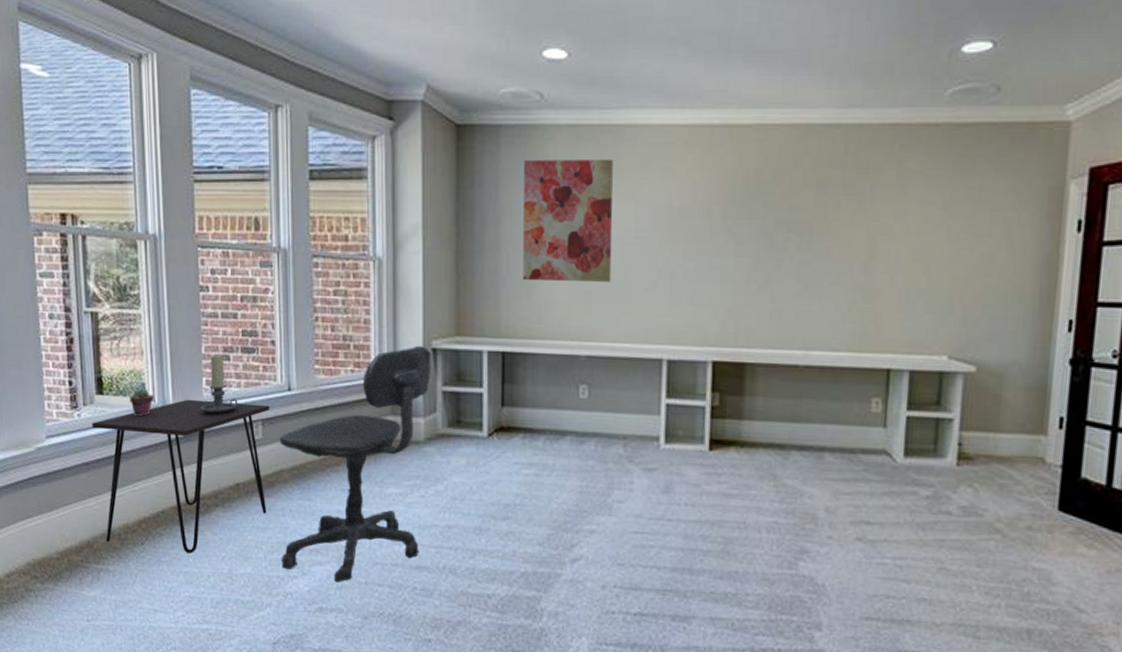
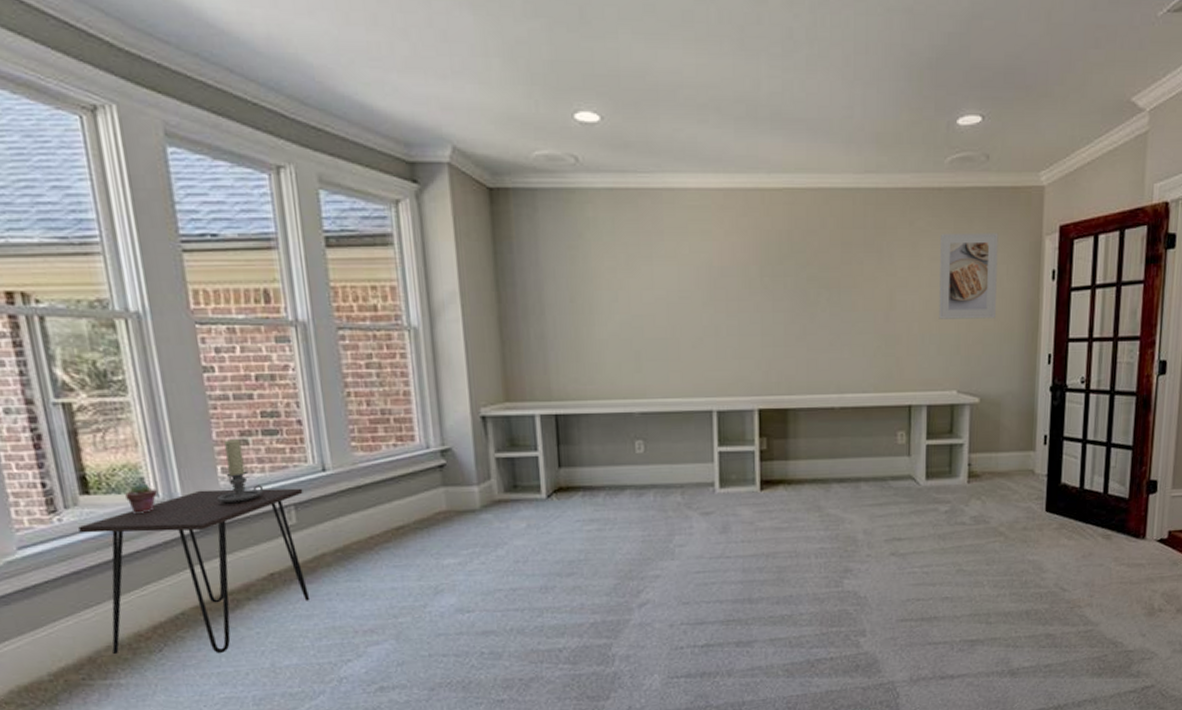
office chair: present [279,345,430,583] -> none [316,414,484,660]
wall art: present [523,158,613,282] -> none [562,221,659,344]
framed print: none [929,174,1009,275] -> present [939,233,999,319]

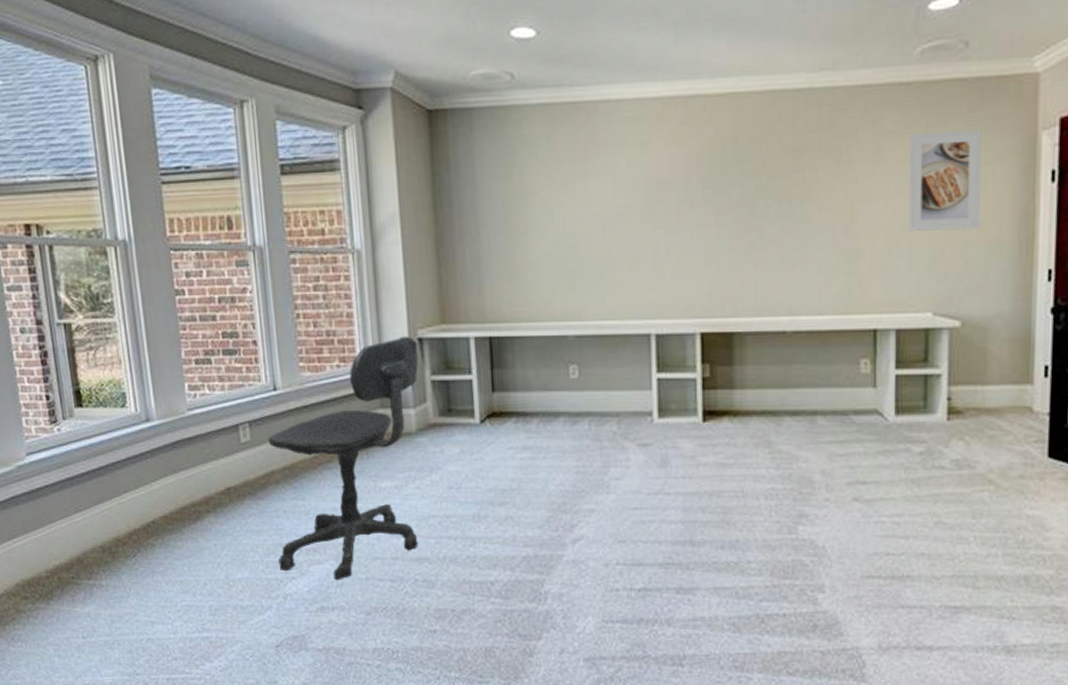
desk: present [78,488,311,654] -> none [73,405,261,562]
potted succulent: present [125,483,158,513] -> none [110,398,136,426]
candle holder: present [216,439,264,504] -> none [183,359,223,419]
office chair: none [316,414,484,660] -> present [267,336,419,580]

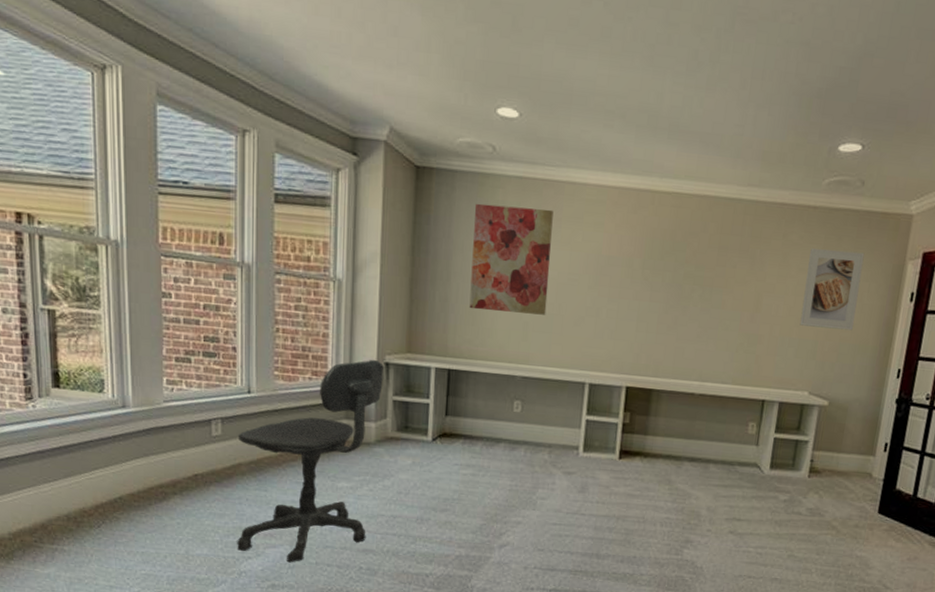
wall art: none [498,136,594,264] -> present [469,203,553,315]

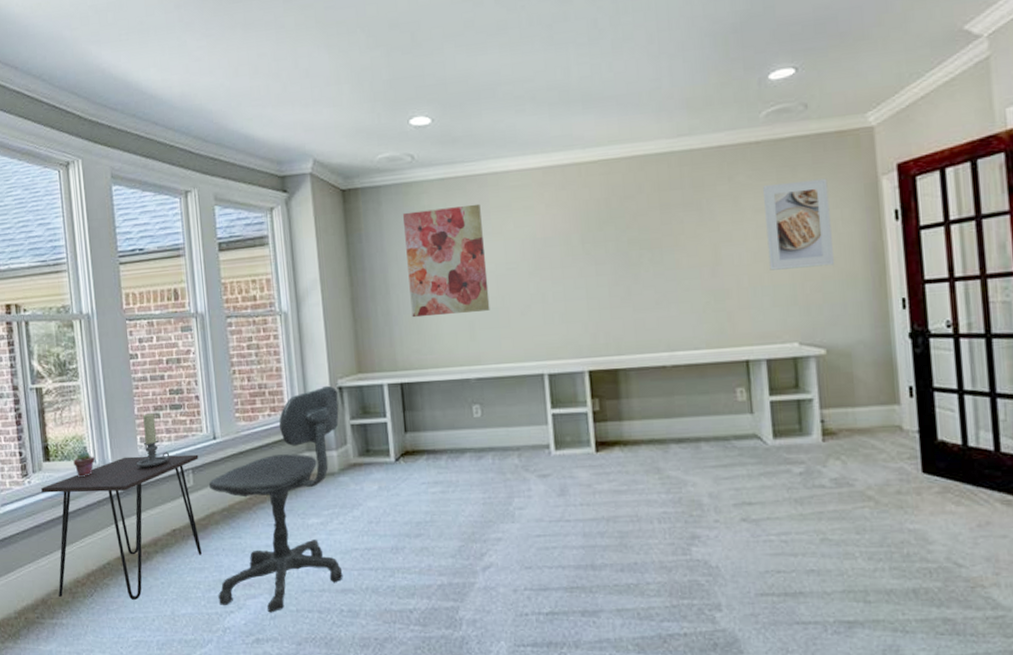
desk: none [48,396,230,536] -> present [41,454,203,600]
potted succulent: none [88,384,113,410] -> present [73,451,95,477]
candle holder: none [159,356,199,412] -> present [136,414,170,468]

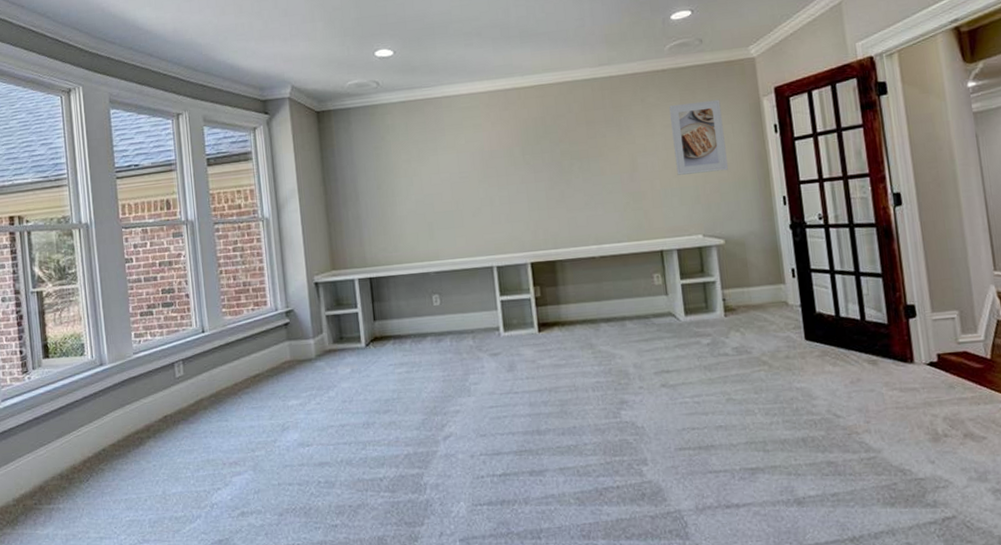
desk: present [41,454,203,600] -> none [40,347,192,483]
potted succulent: present [73,451,95,477] -> none [71,348,92,371]
candle holder: present [136,414,170,468] -> none [130,311,162,361]
office chair: present [208,385,343,613] -> none [197,281,320,488]
wall art: present [402,203,490,318] -> none [369,122,446,221]

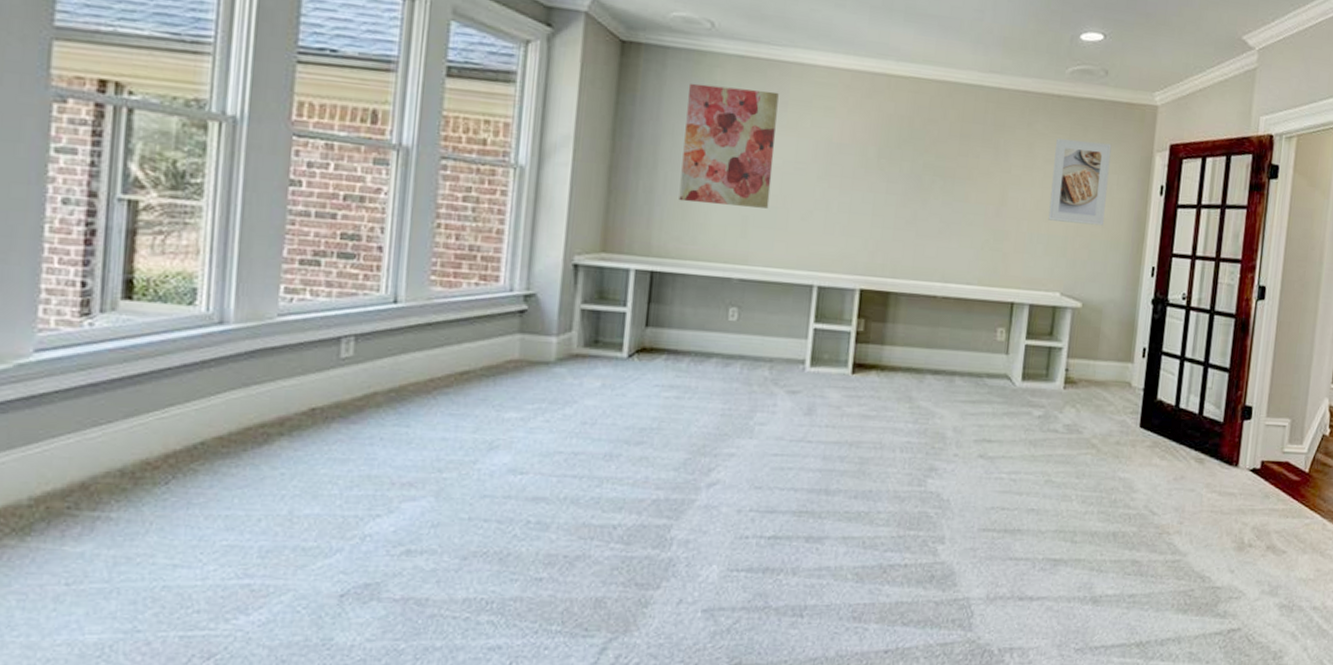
wall art: none [369,122,446,221] -> present [679,83,779,209]

